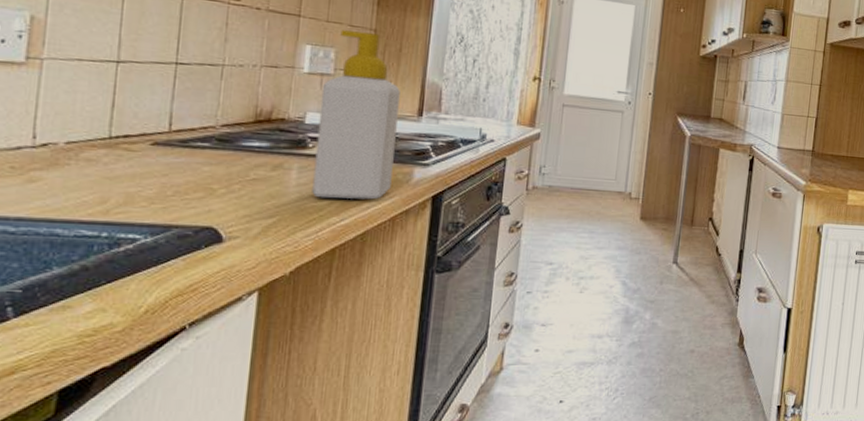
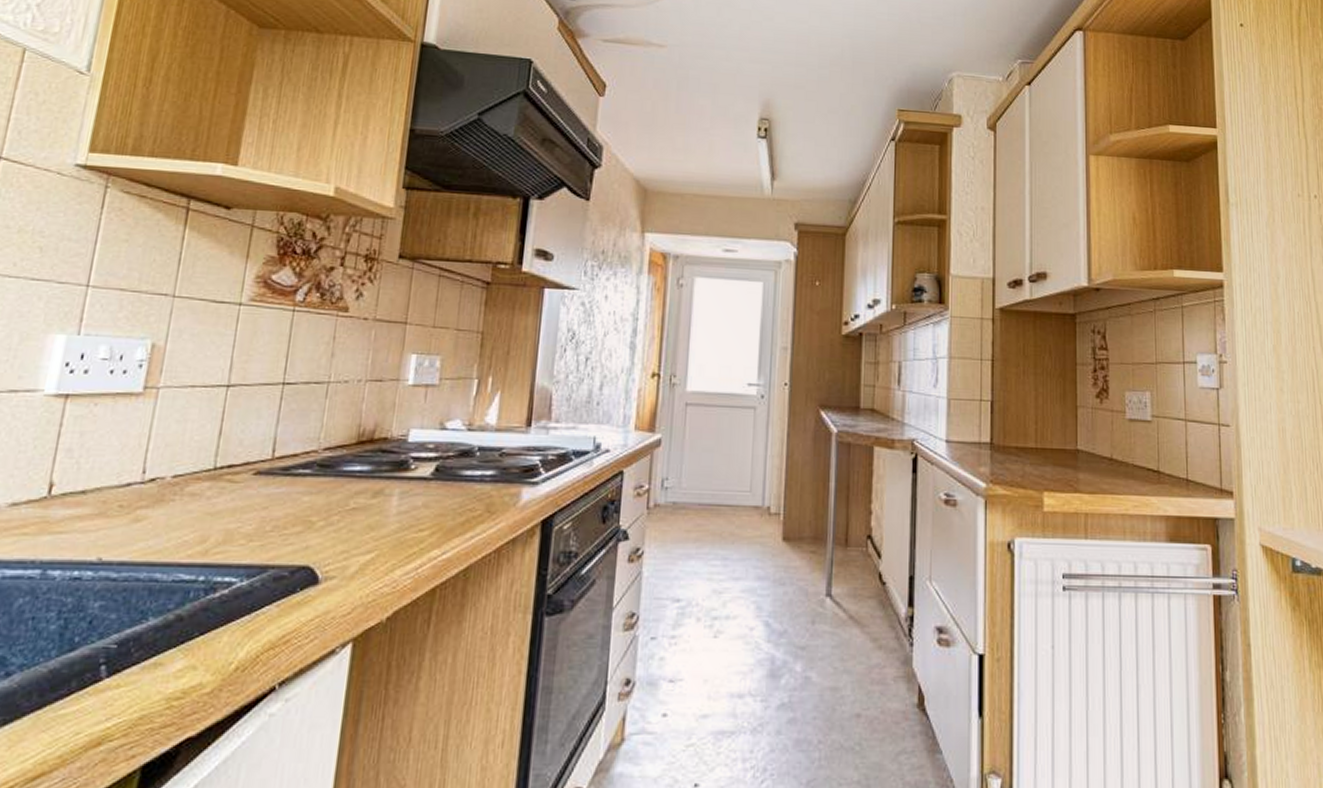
soap bottle: present [312,30,400,200] -> none [413,335,508,528]

